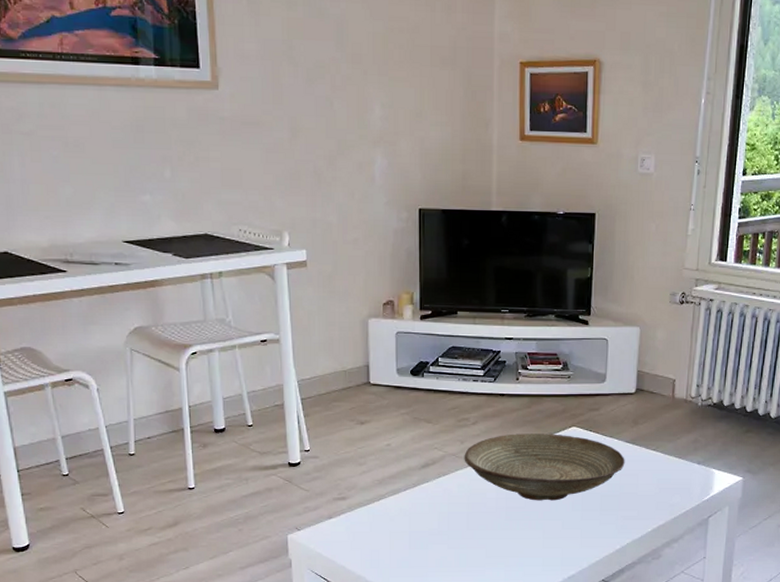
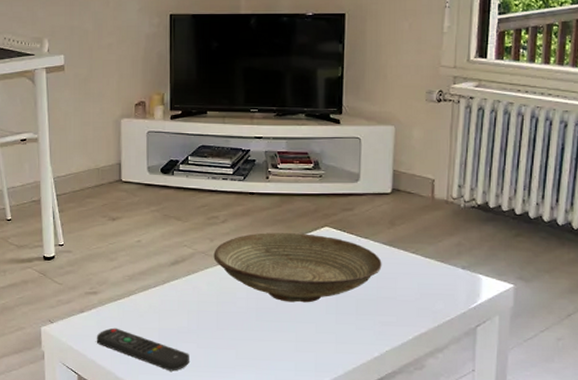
remote control: none [345,532,440,573] -> present [96,328,189,371]

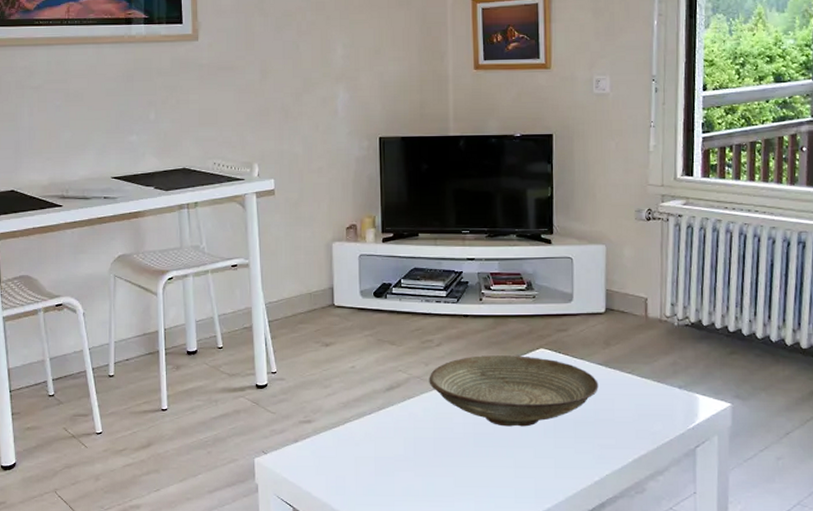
remote control: present [96,328,189,371] -> none [311,457,407,502]

